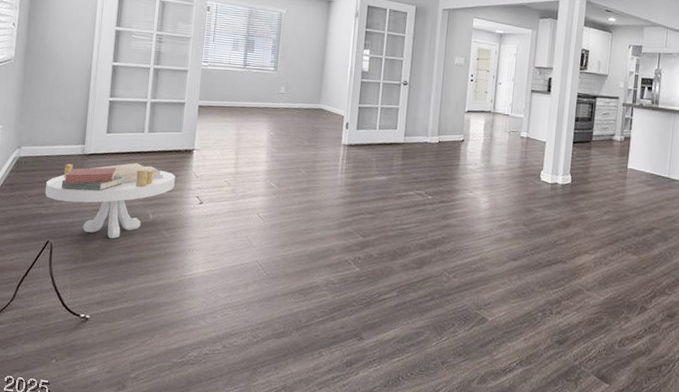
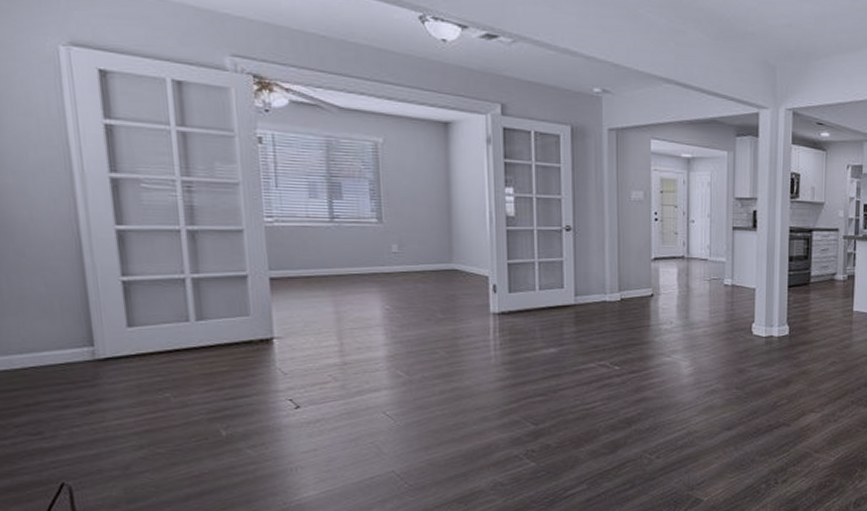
side table: present [45,162,175,239] -> none [40,363,252,469]

